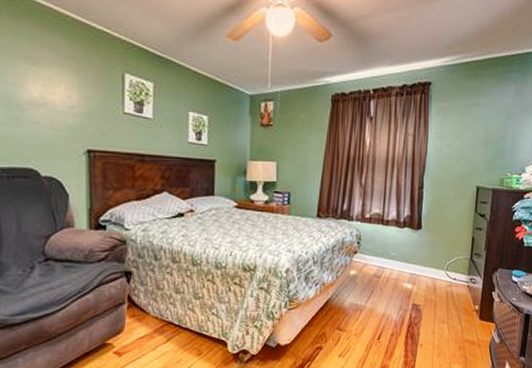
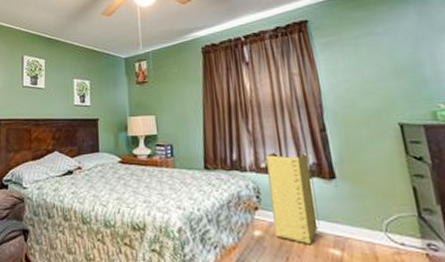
laundry hamper: none [367,203,406,281] -> present [266,150,320,245]

